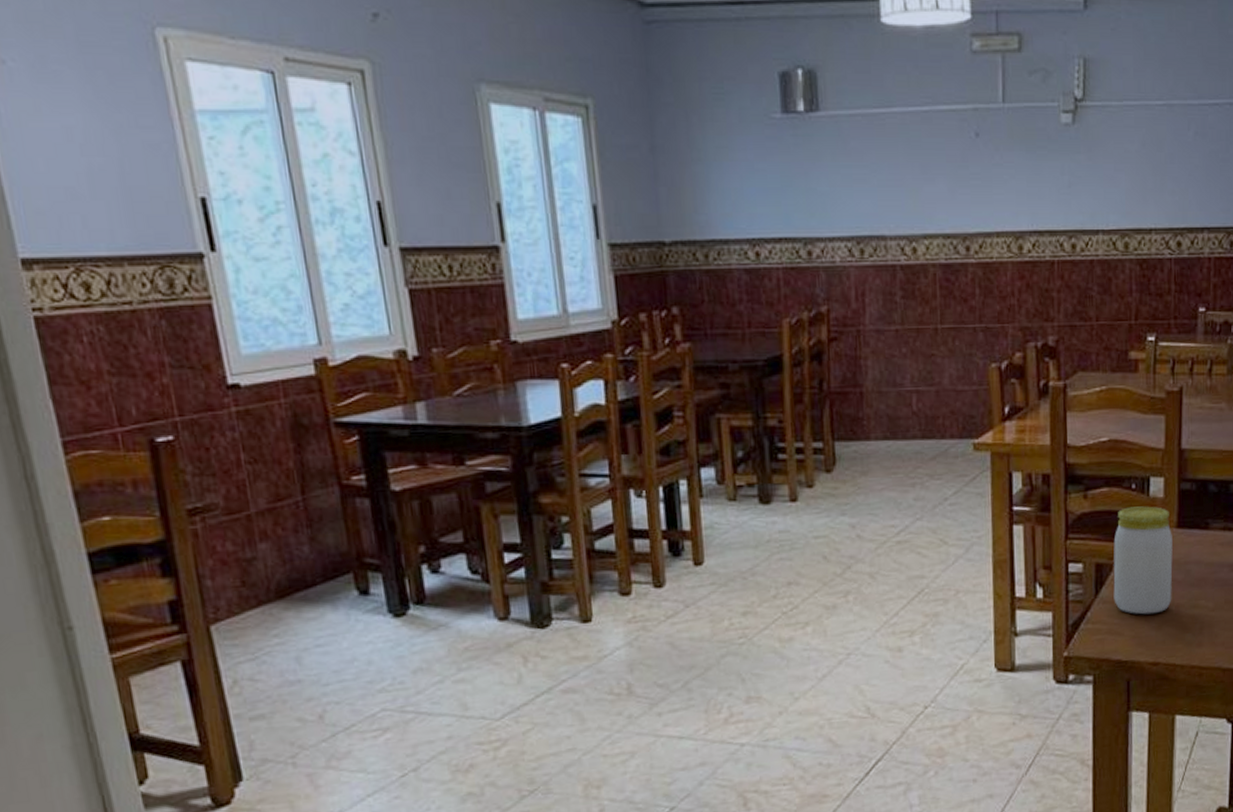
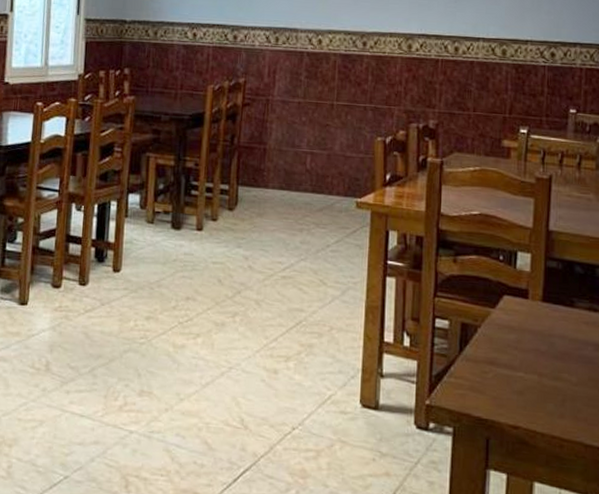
jar: present [1113,506,1173,615] -> none [477,276,537,379]

